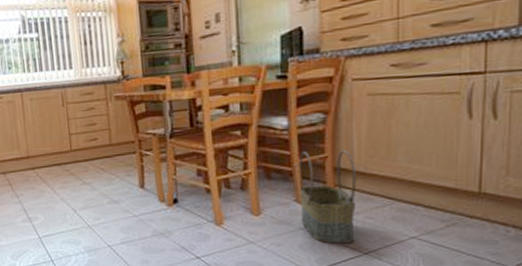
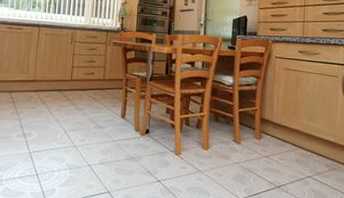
basket: present [298,149,356,244] -> none [236,104,275,178]

